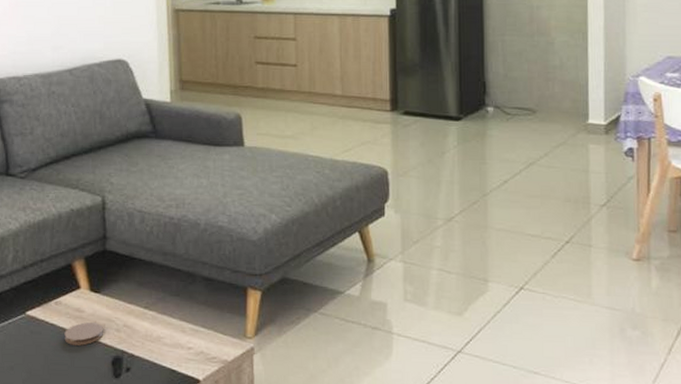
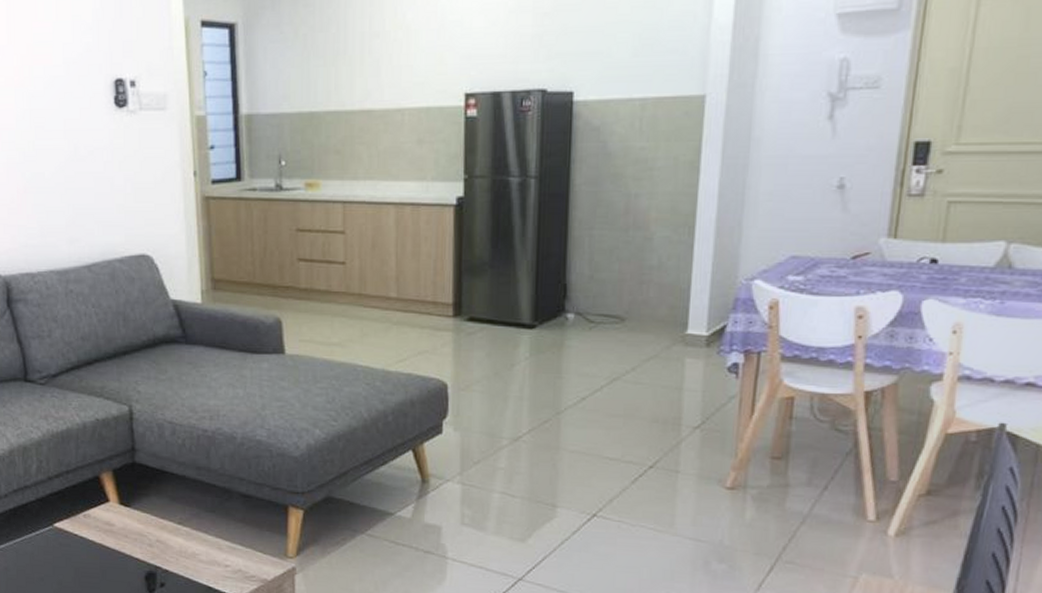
coaster: present [64,322,103,346] -> none [94,536,135,559]

